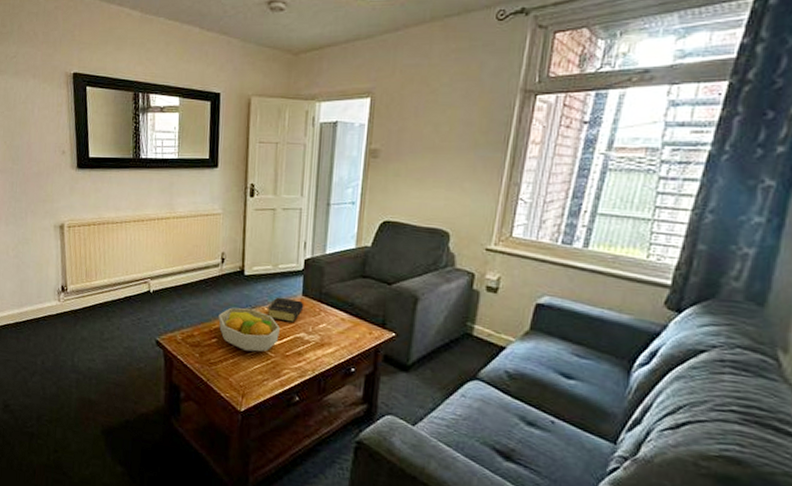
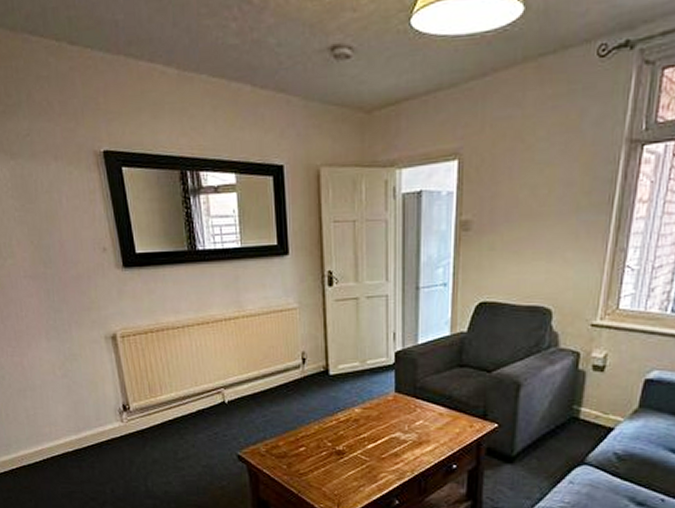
fruit bowl: present [218,307,280,352] -> none [304,411,373,457]
book: present [267,297,304,323] -> none [357,396,398,422]

